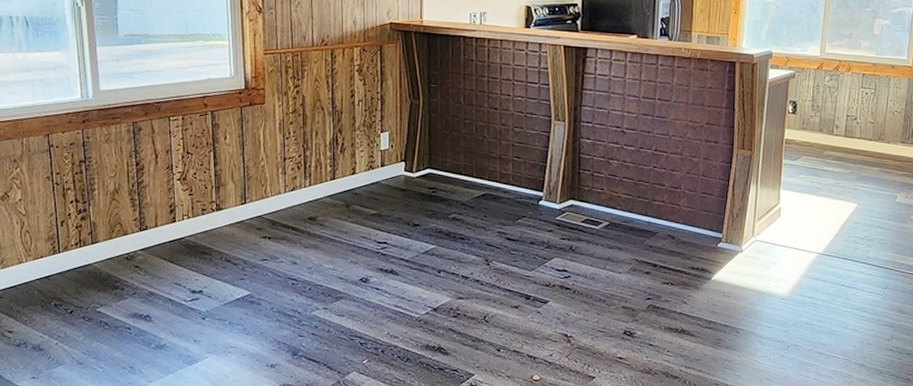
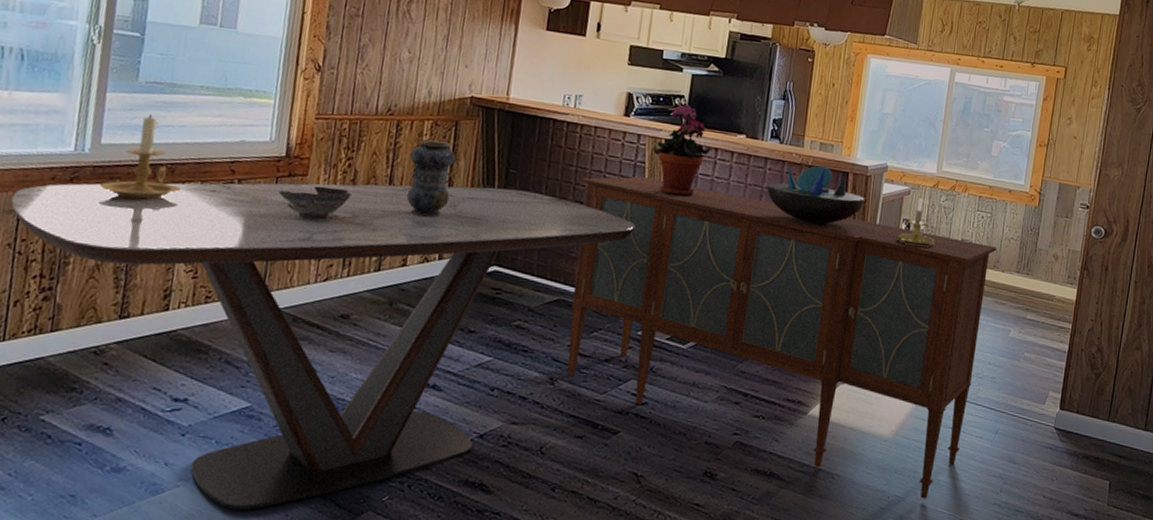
dining table: none [43,101,545,374] -> present [11,183,636,511]
candle holder: none [105,63,168,134] -> present [98,114,182,200]
decorative bowl: none [244,111,303,140] -> present [279,185,352,218]
vase: none [346,64,384,131] -> present [406,140,456,217]
sideboard: none [494,81,881,347] -> present [566,176,997,499]
potted plant: none [554,11,606,97] -> present [653,103,711,197]
decorative bowl: none [660,58,752,111] -> present [767,166,865,224]
candle holder: none [784,80,821,126] -> present [896,198,935,248]

